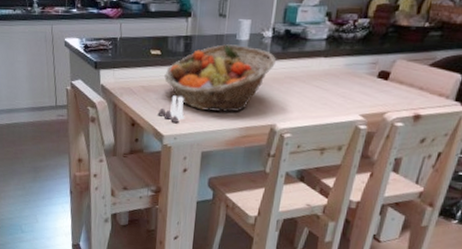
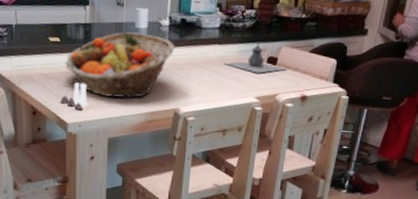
teapot: none [328,54,400,89] -> present [224,42,287,73]

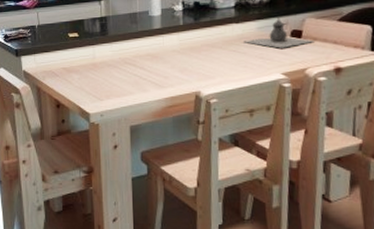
salt and pepper shaker set: present [60,82,89,110] -> none [81,73,109,100]
fruit basket: present [65,32,175,99] -> none [84,20,191,86]

